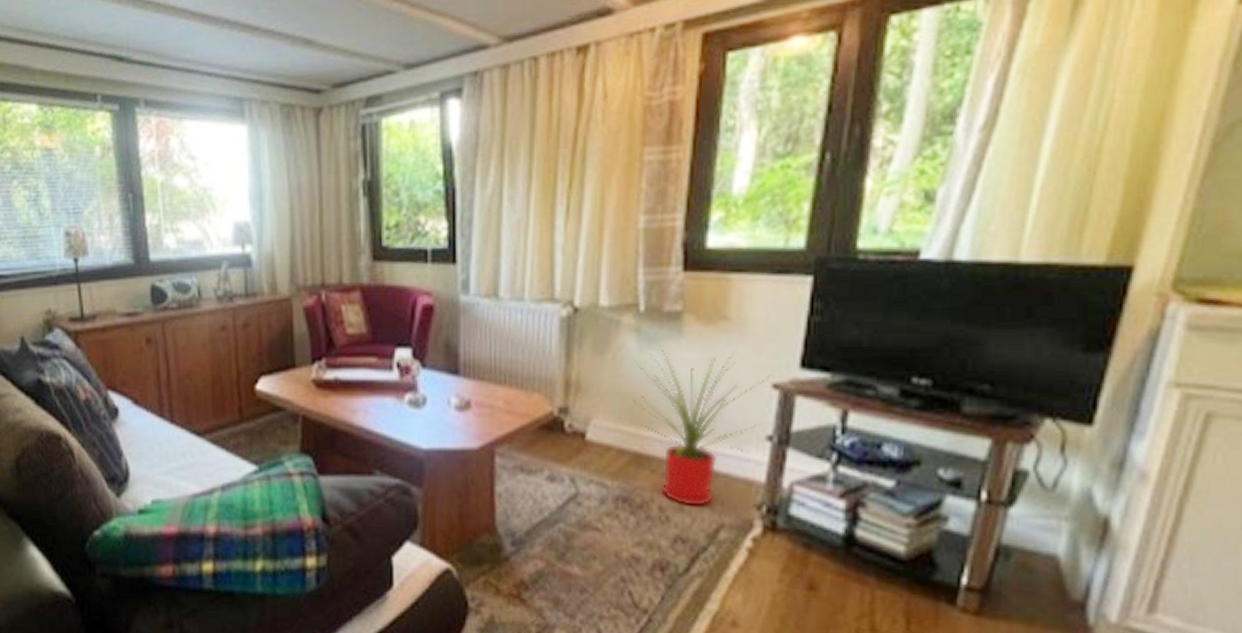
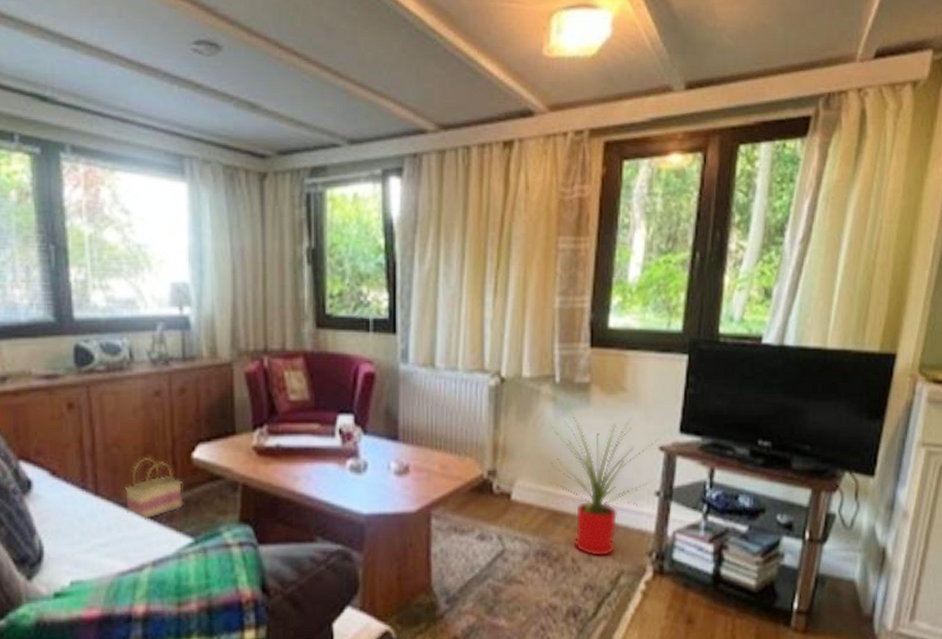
basket: none [195,388,248,447] -> present [124,456,184,520]

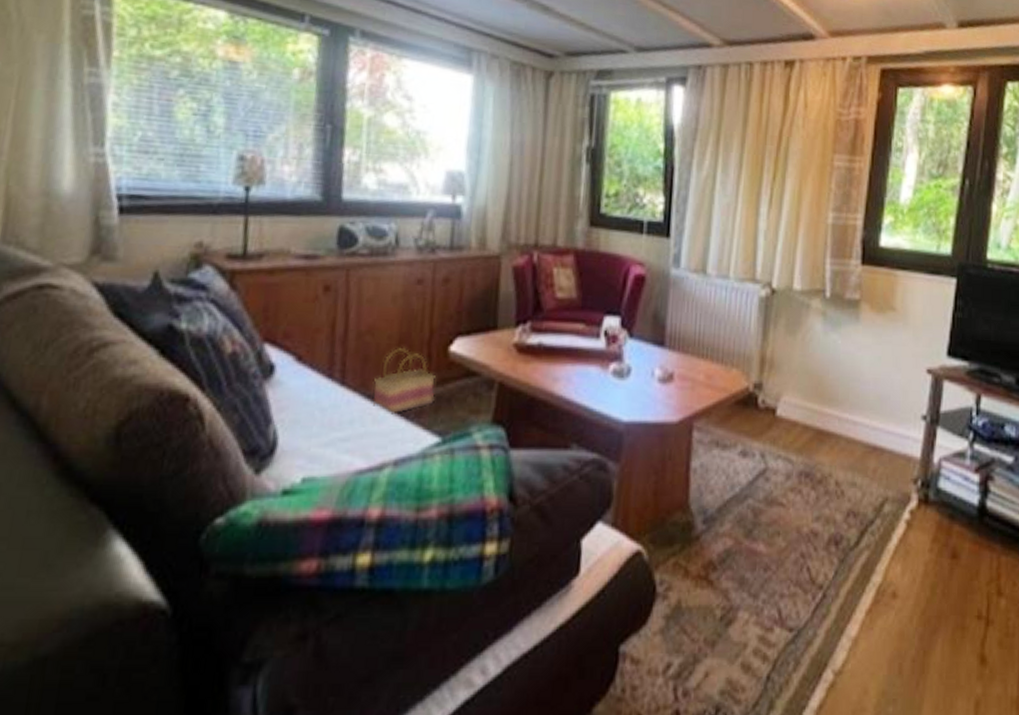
house plant: present [546,413,660,557] -> none [813,329,928,482]

